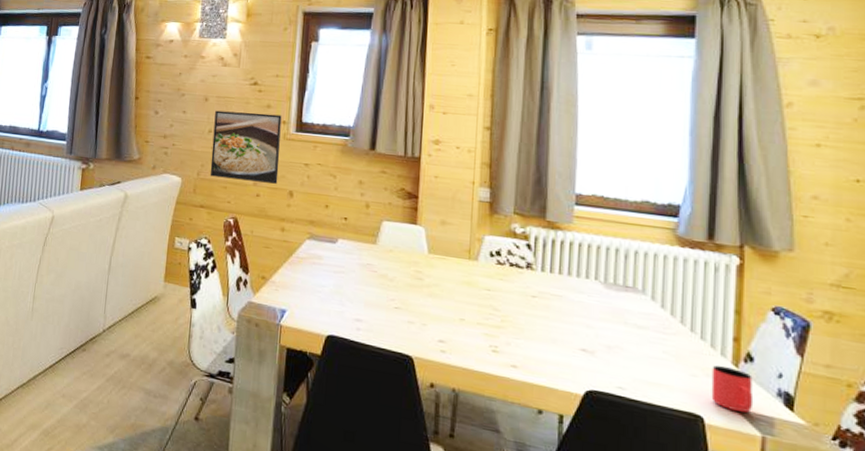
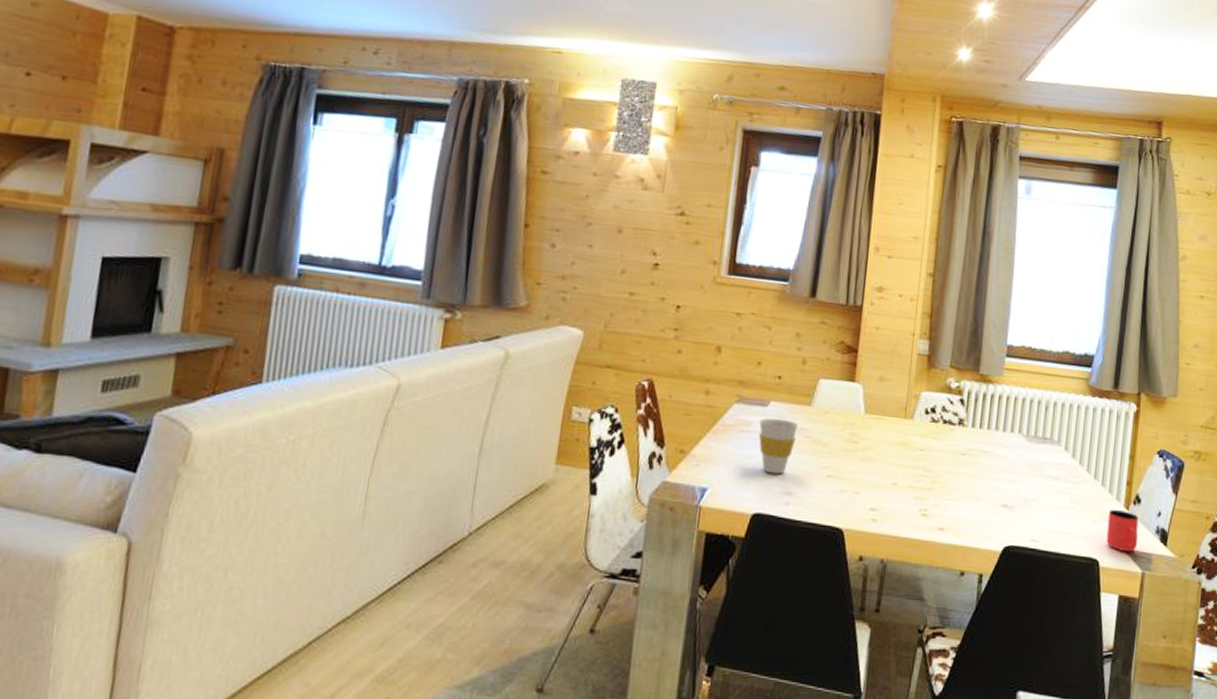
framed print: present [210,110,282,184] -> none [620,245,712,338]
cup: none [329,253,366,303] -> present [759,418,799,475]

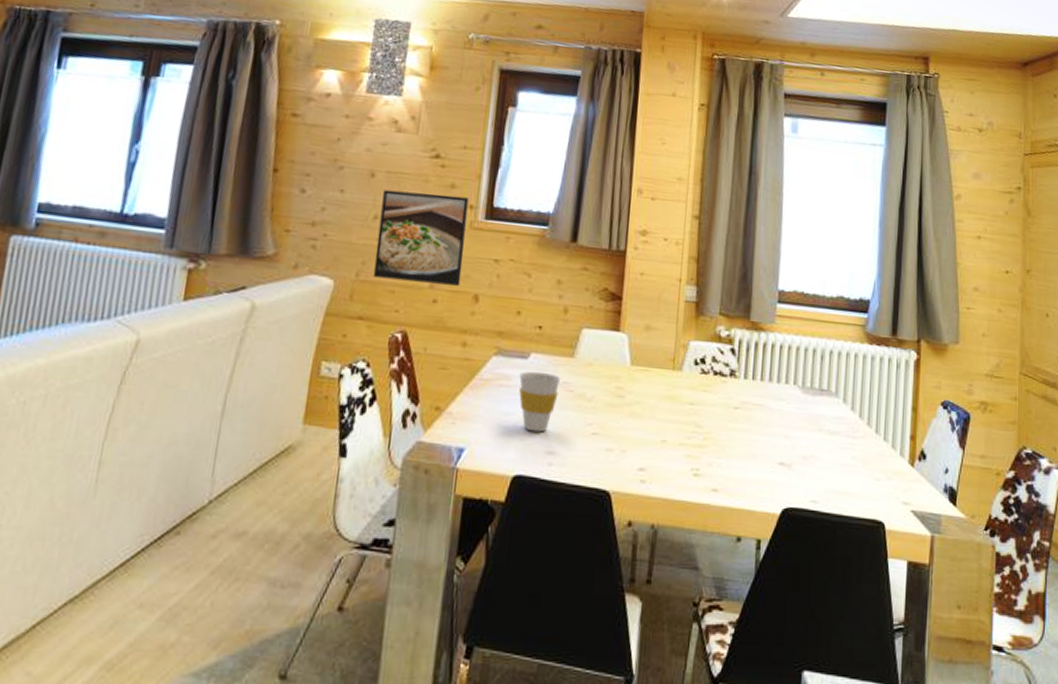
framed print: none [620,245,712,338] -> present [373,189,469,286]
cup: present [1106,510,1139,552] -> none [891,467,926,513]

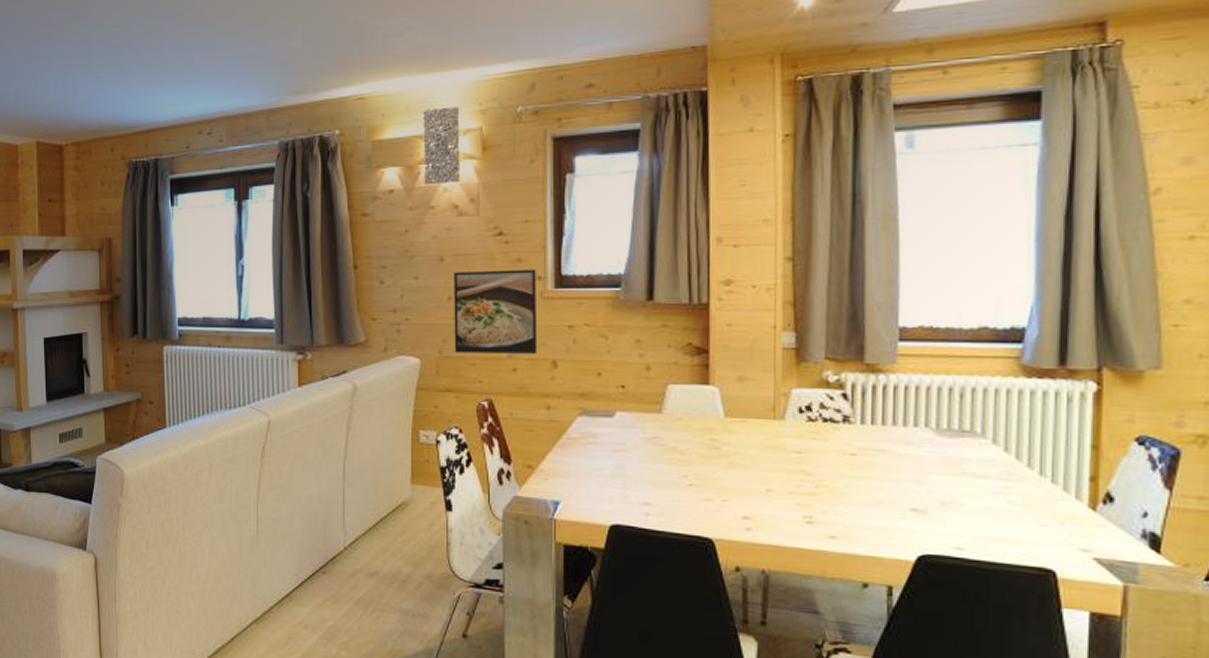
cup: present [519,371,561,433] -> none [607,428,650,485]

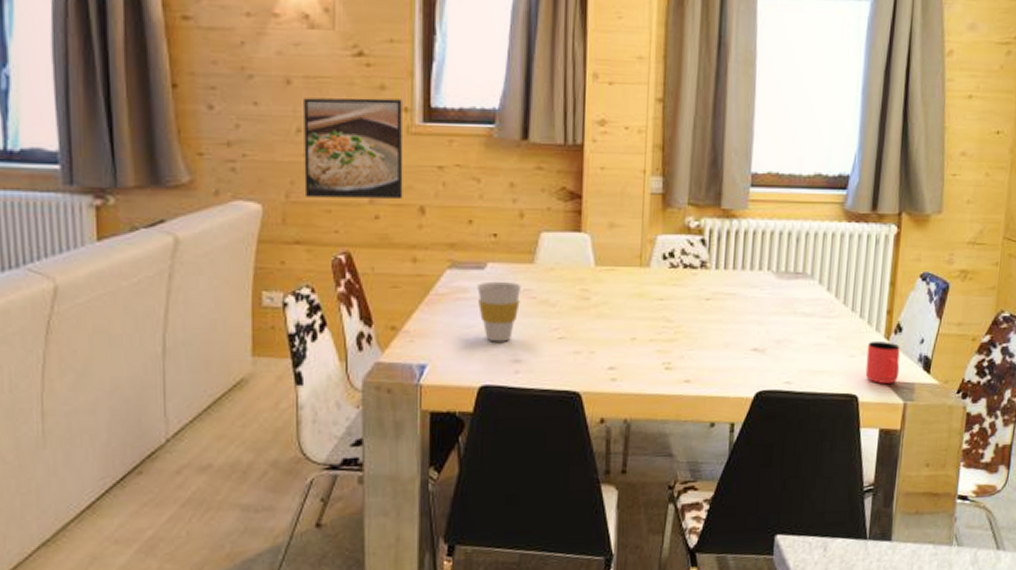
cup: none [607,428,650,485] -> present [477,281,522,342]
cup: none [1064,511,1114,560] -> present [865,342,900,384]

